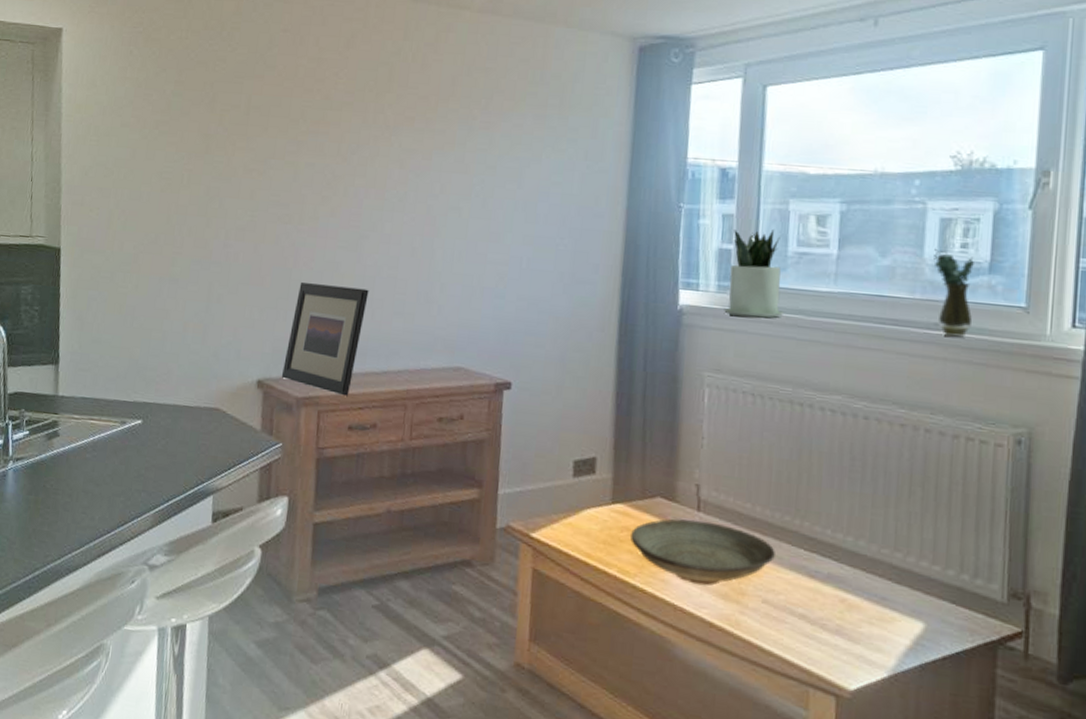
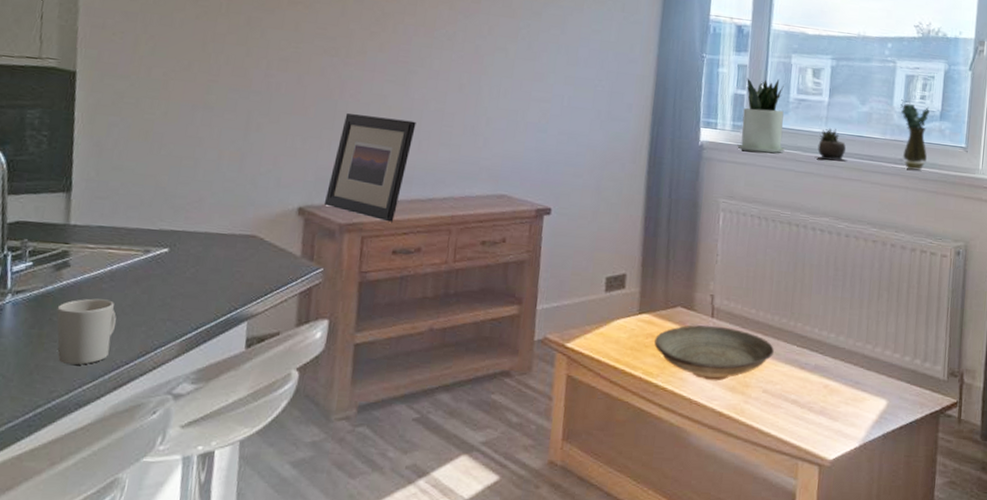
mug: none [49,467,99,532] -> present [56,298,117,366]
succulent plant: none [821,285,863,327] -> present [814,127,847,162]

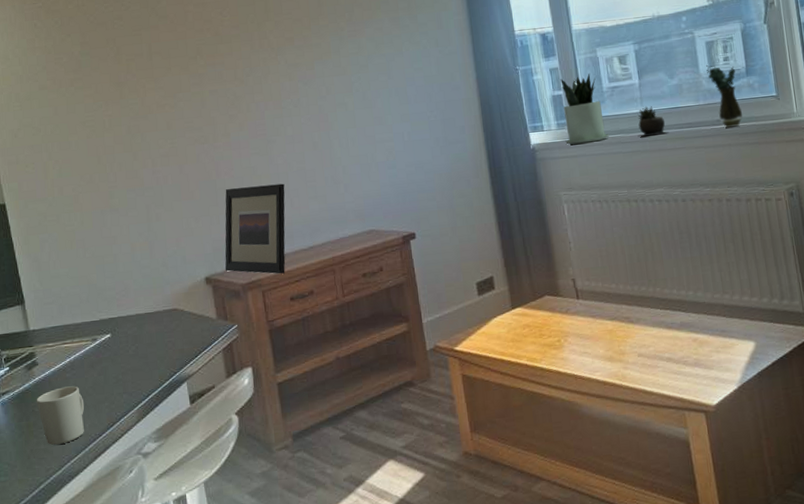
decorative bowl: present [654,325,774,381] -> none [531,305,641,356]

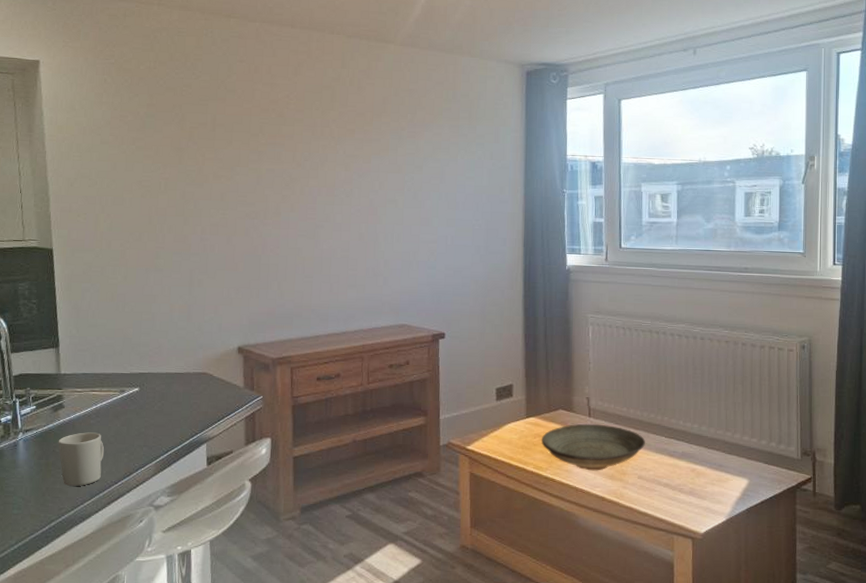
picture frame: present [224,183,286,274] -> none [258,266,327,354]
decorative bowl: none [531,305,641,356] -> present [542,423,645,471]
planter: present [560,74,610,145] -> none [599,206,643,272]
succulent plant: present [637,106,668,137] -> none [668,244,697,274]
vase: present [706,64,742,128] -> none [742,214,769,277]

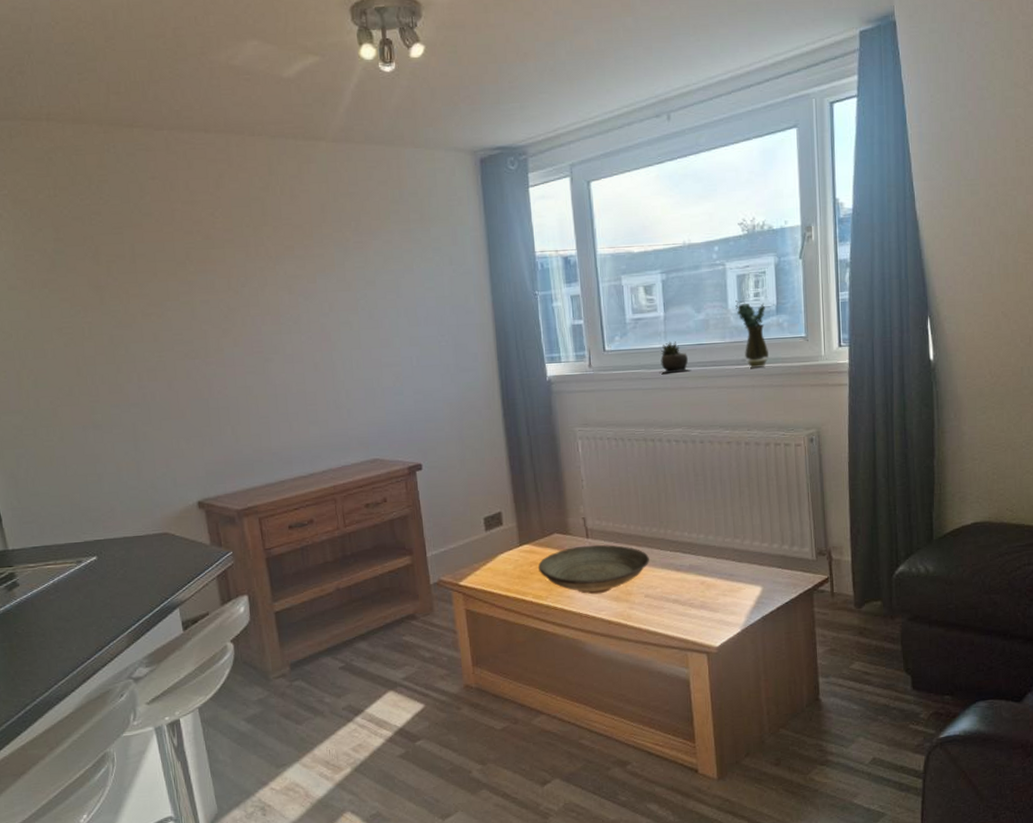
mug: present [58,432,105,487] -> none [18,608,71,668]
succulent plant: none [668,244,697,274] -> present [659,341,691,374]
vase: none [742,214,769,277] -> present [735,299,768,368]

